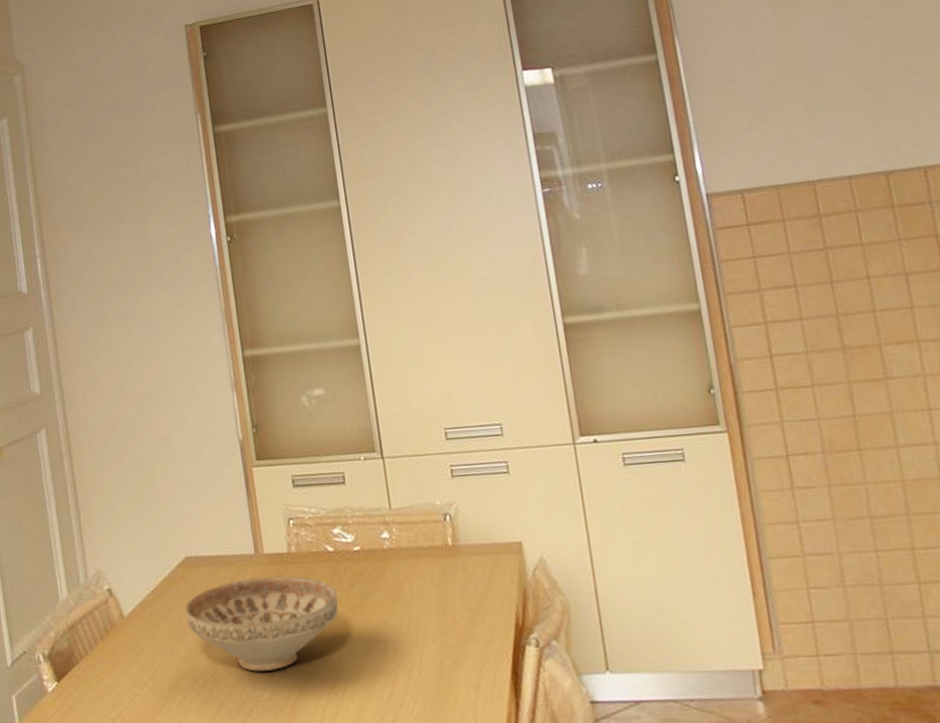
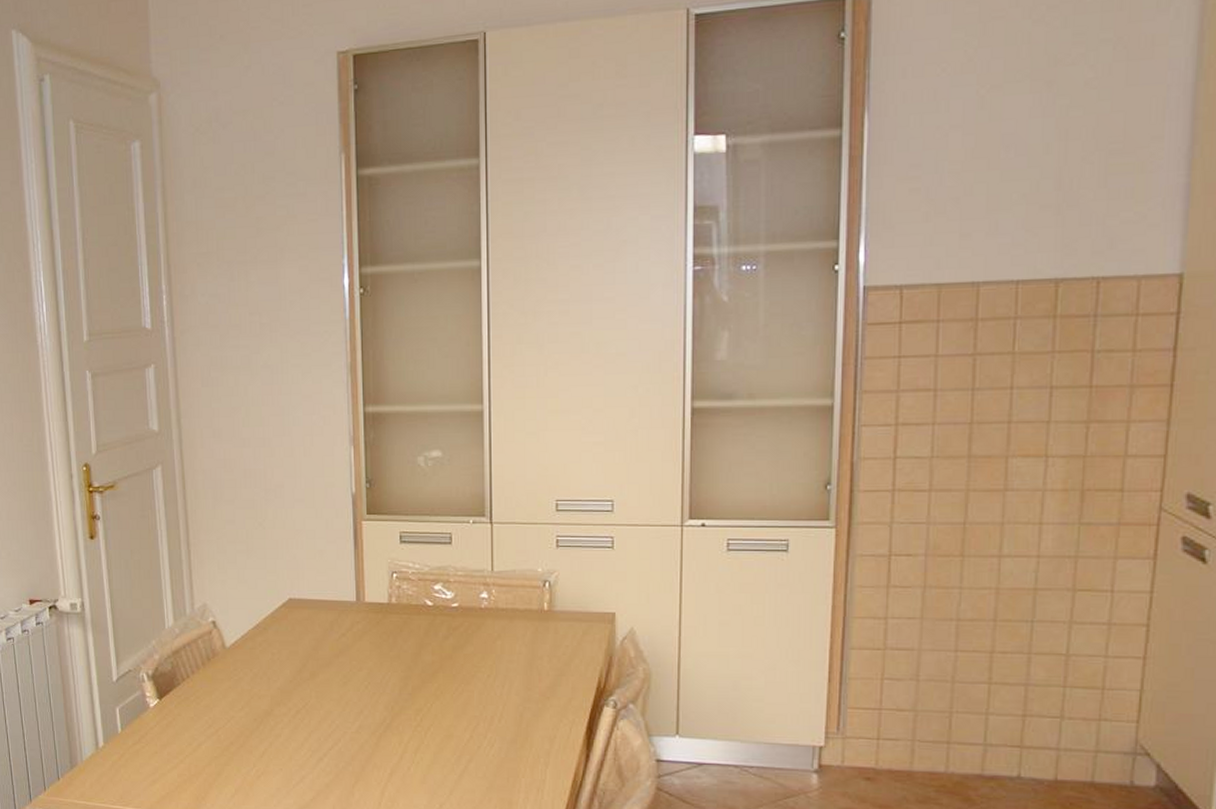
decorative bowl: present [185,576,339,672] -> none [285,624,432,707]

